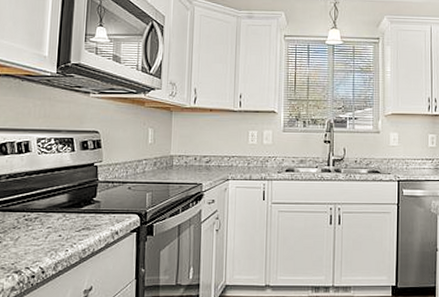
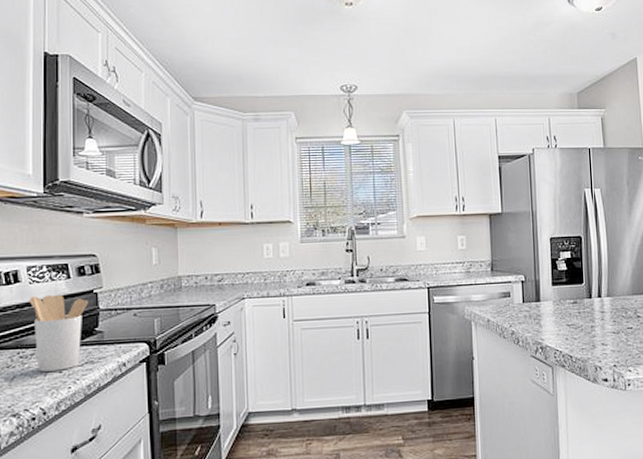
utensil holder: none [37,165,88,234] -> present [30,294,88,372]

